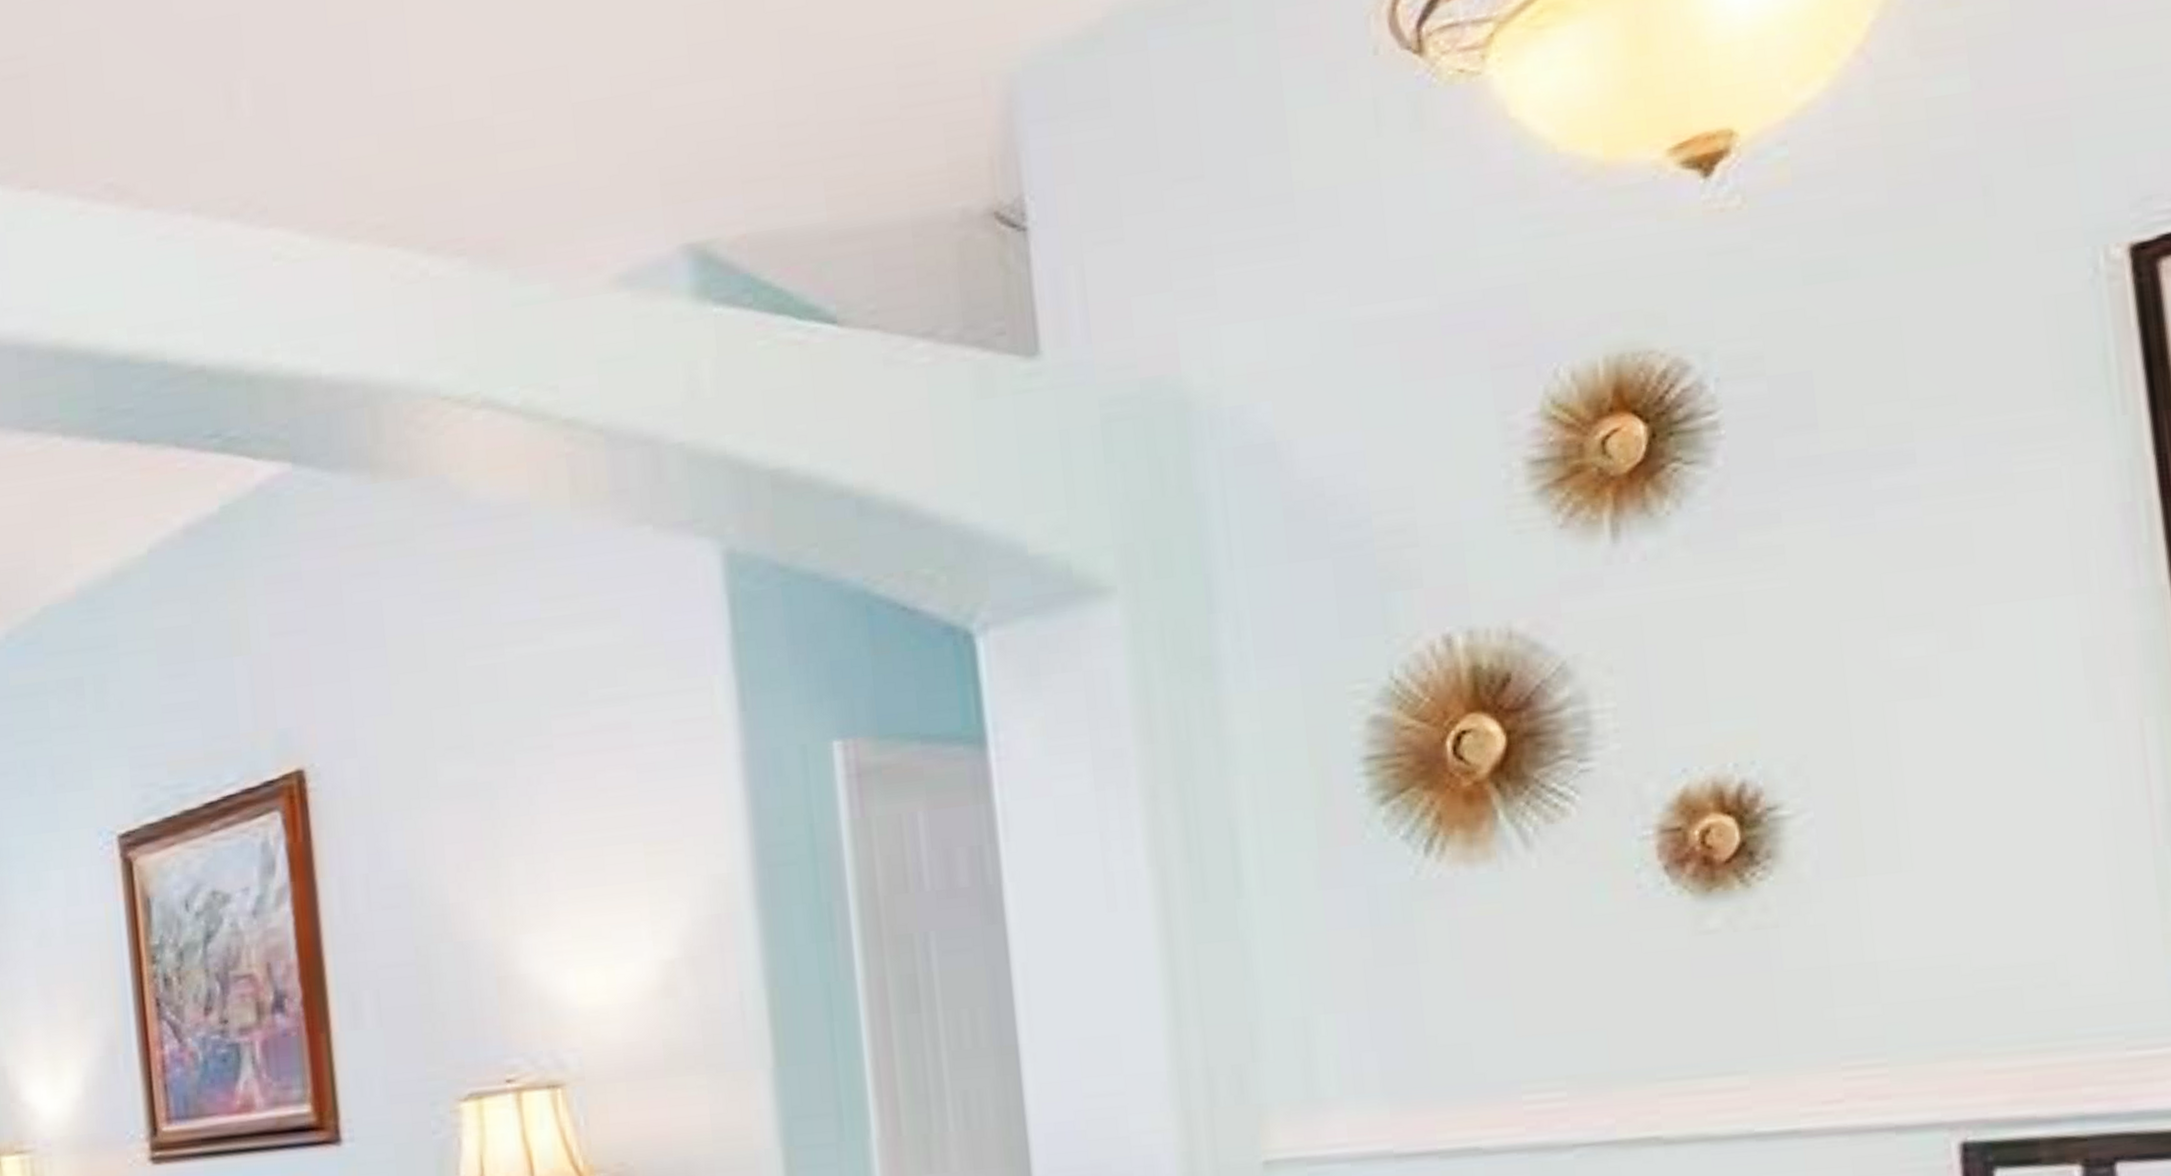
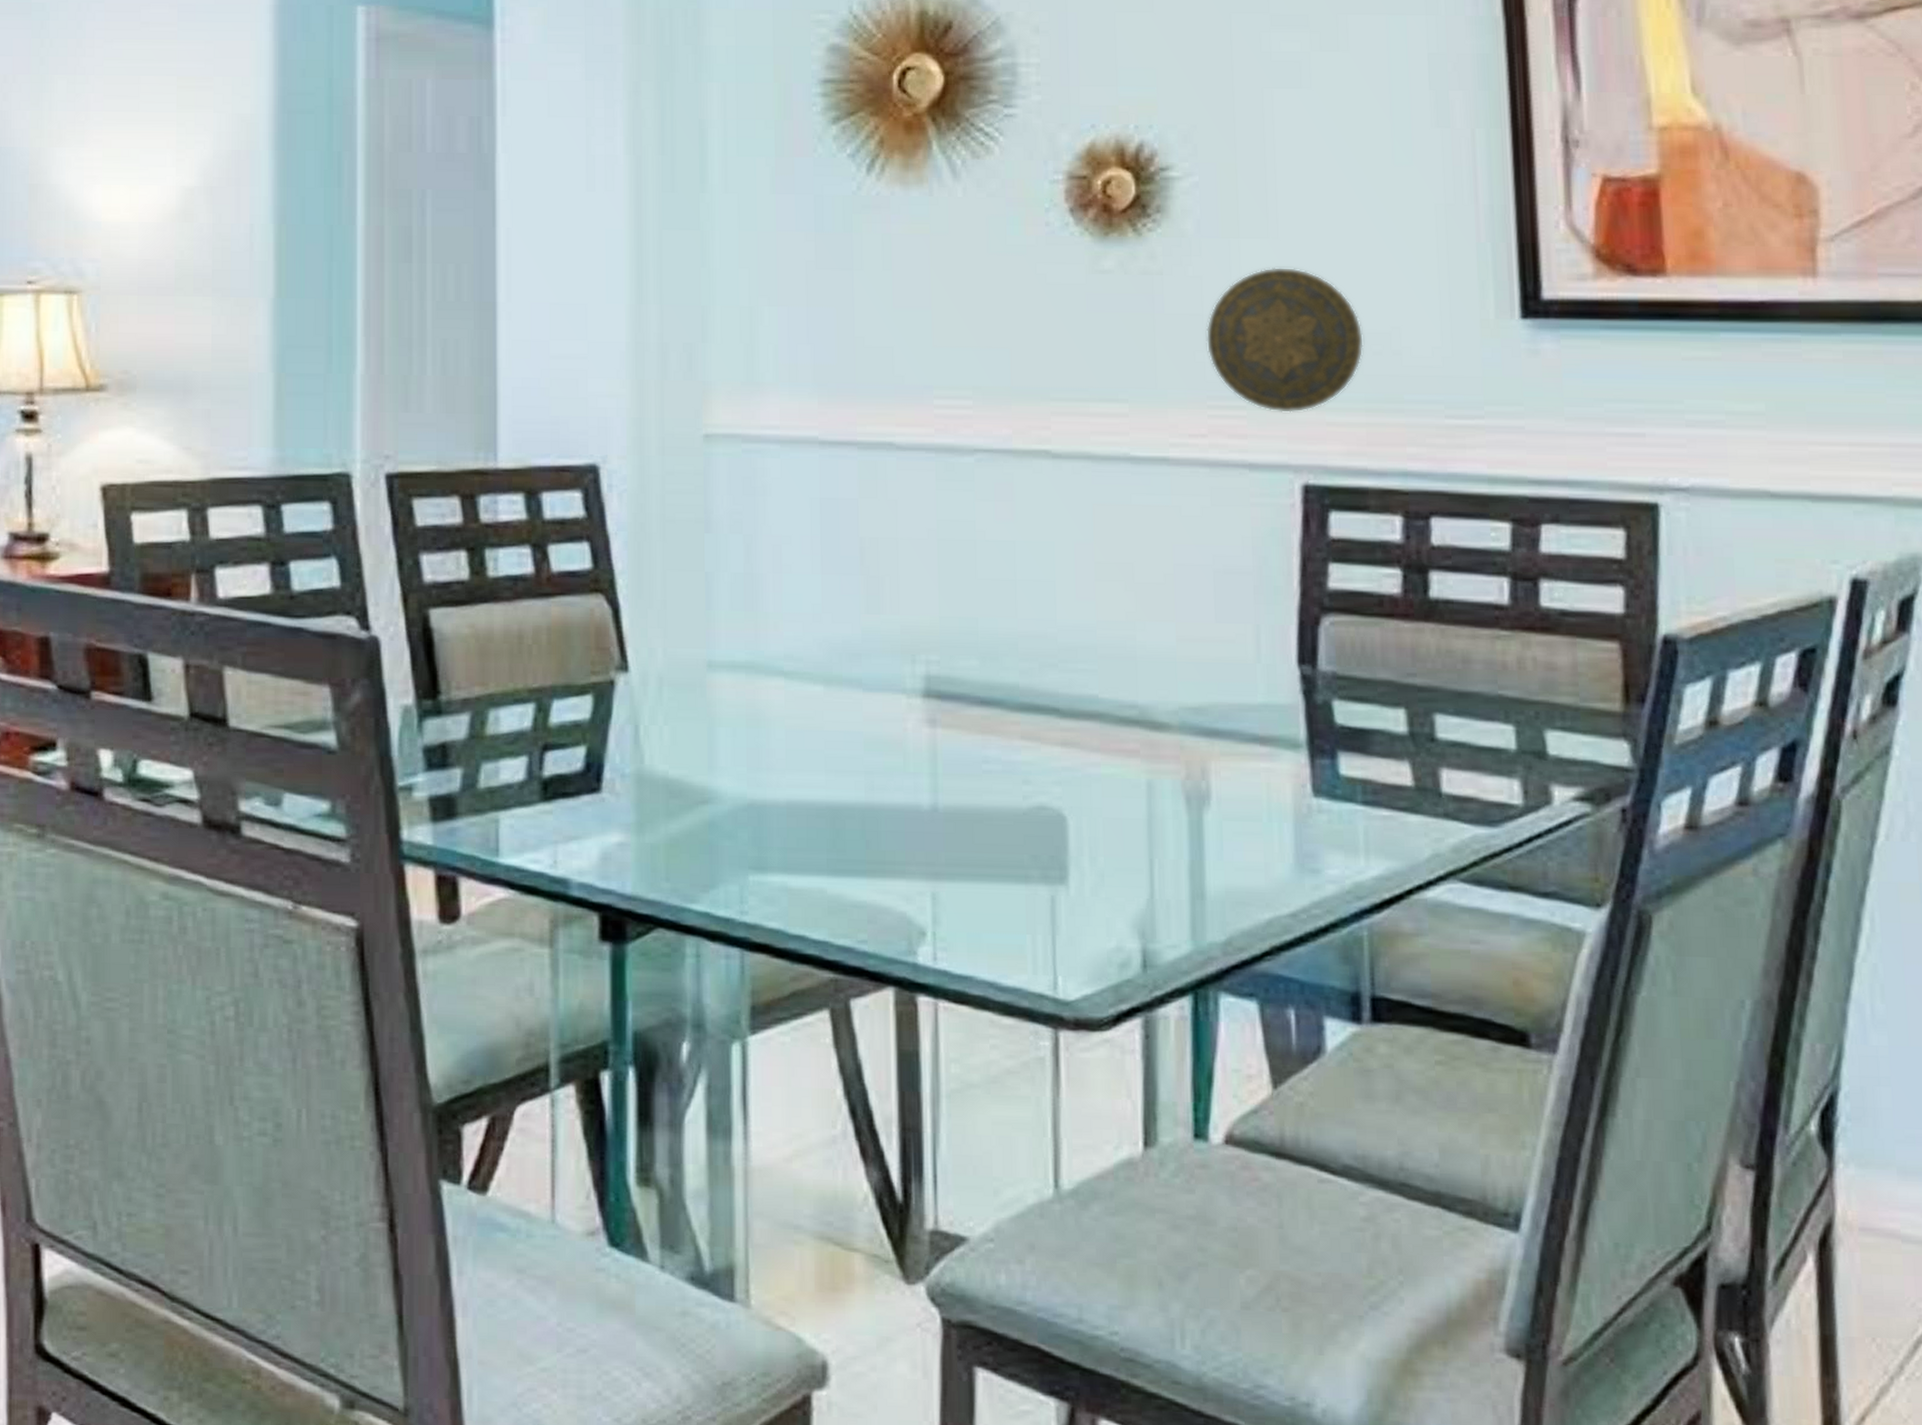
decorative plate: none [1834,901,2024,1066] -> present [1205,266,1365,414]

